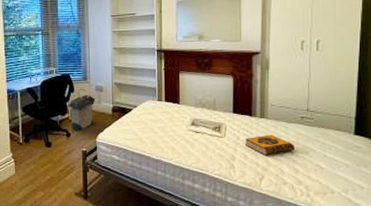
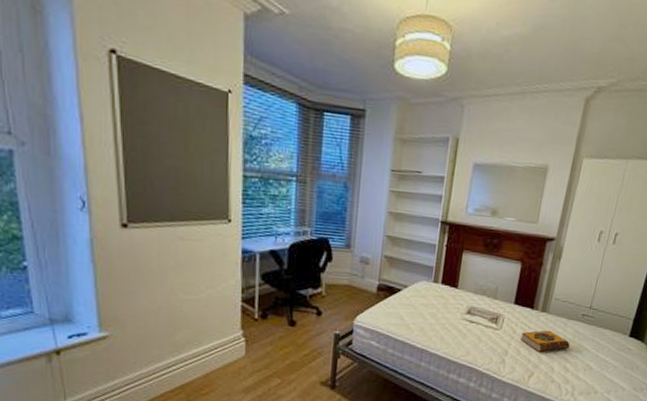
laundry hamper: present [68,88,96,131] -> none [322,257,359,310]

